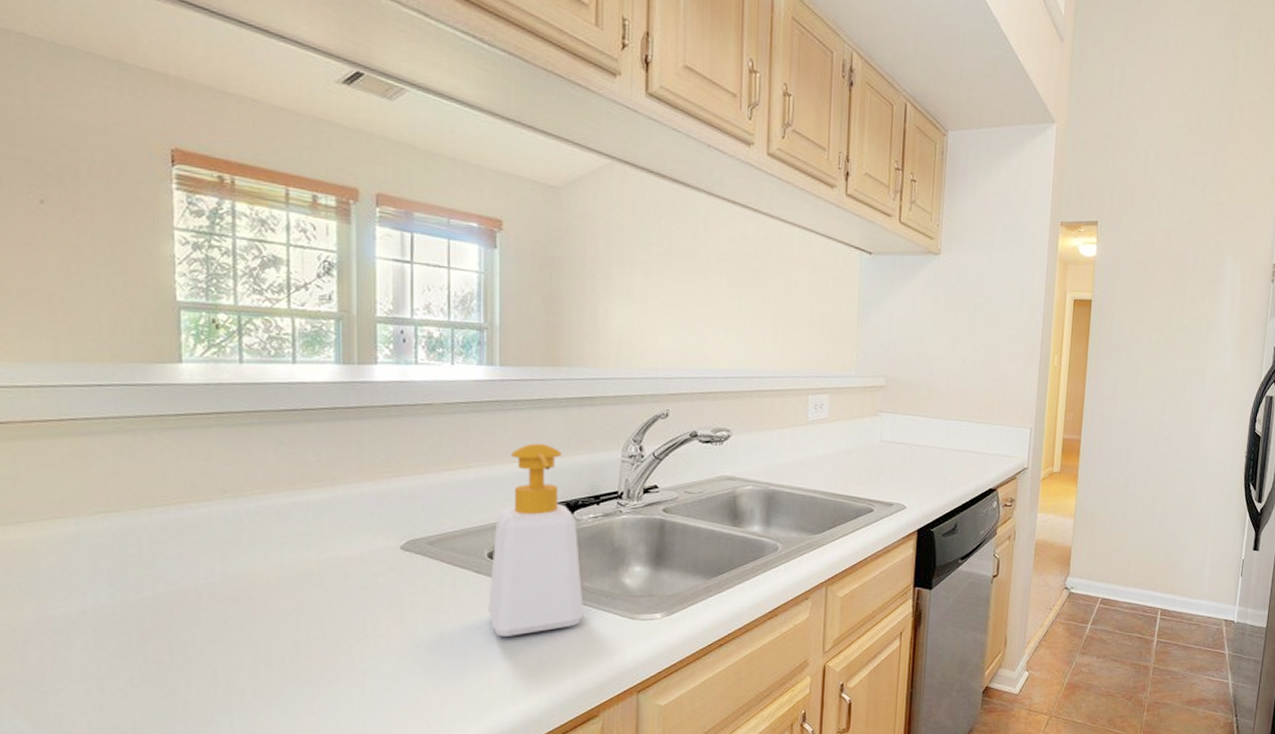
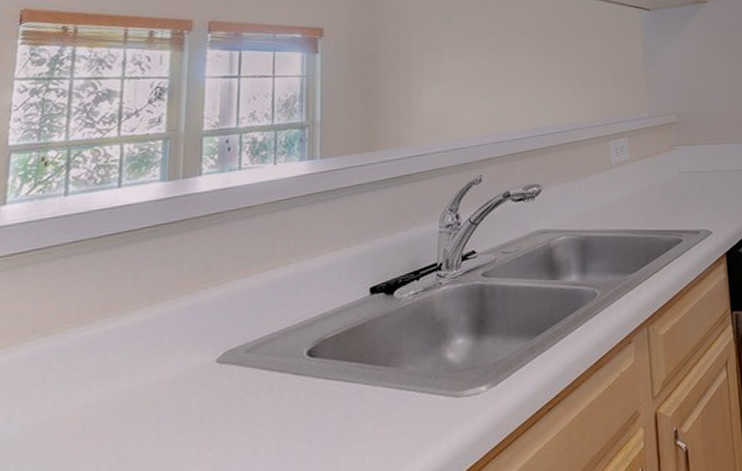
soap bottle: present [488,443,583,636] -> none [307,227,406,443]

